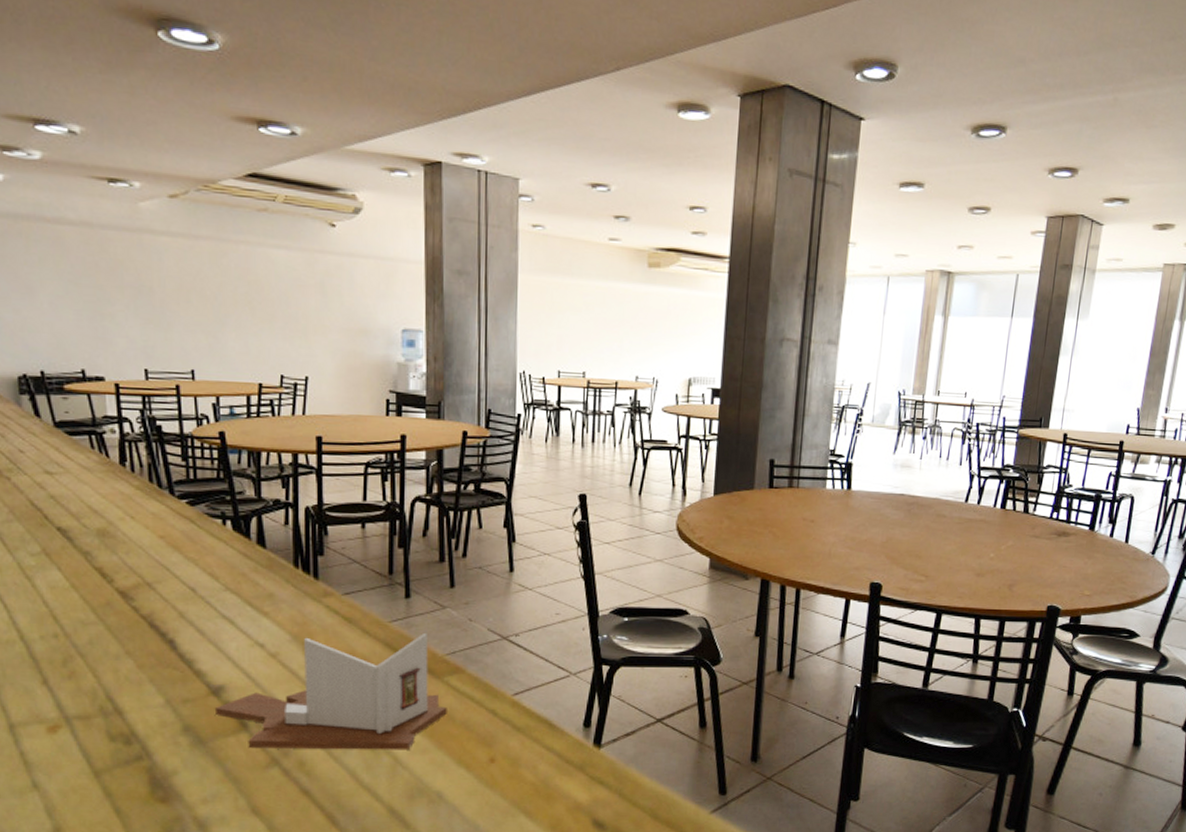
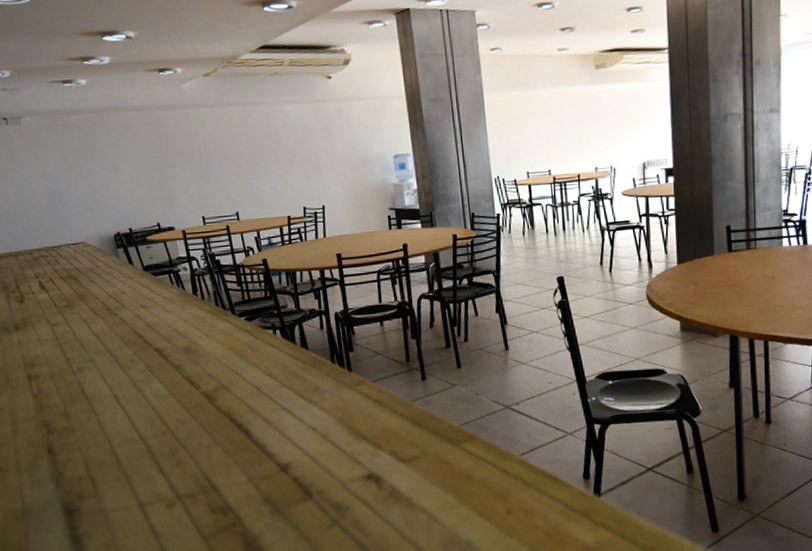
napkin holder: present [214,633,447,750] -> none [284,409,467,513]

